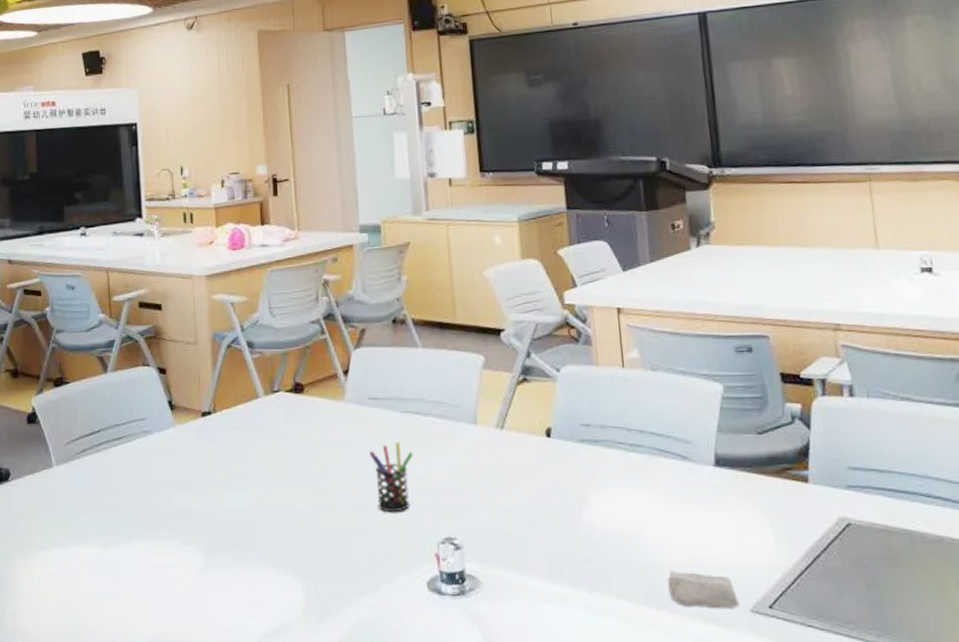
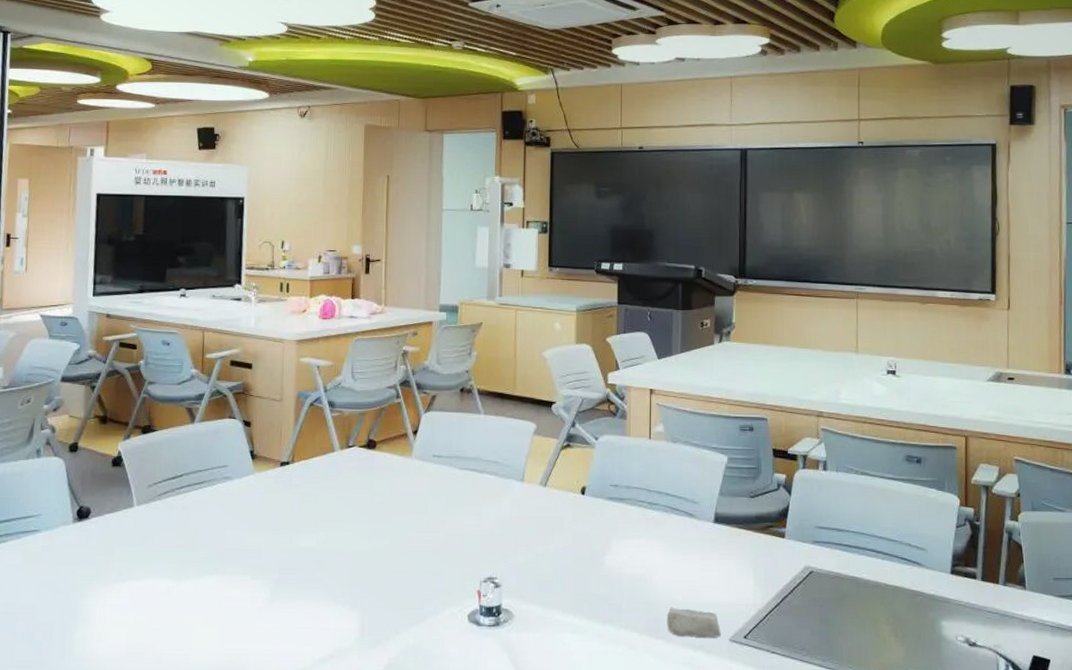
pen holder: present [369,441,414,513] -> none [429,494,467,555]

